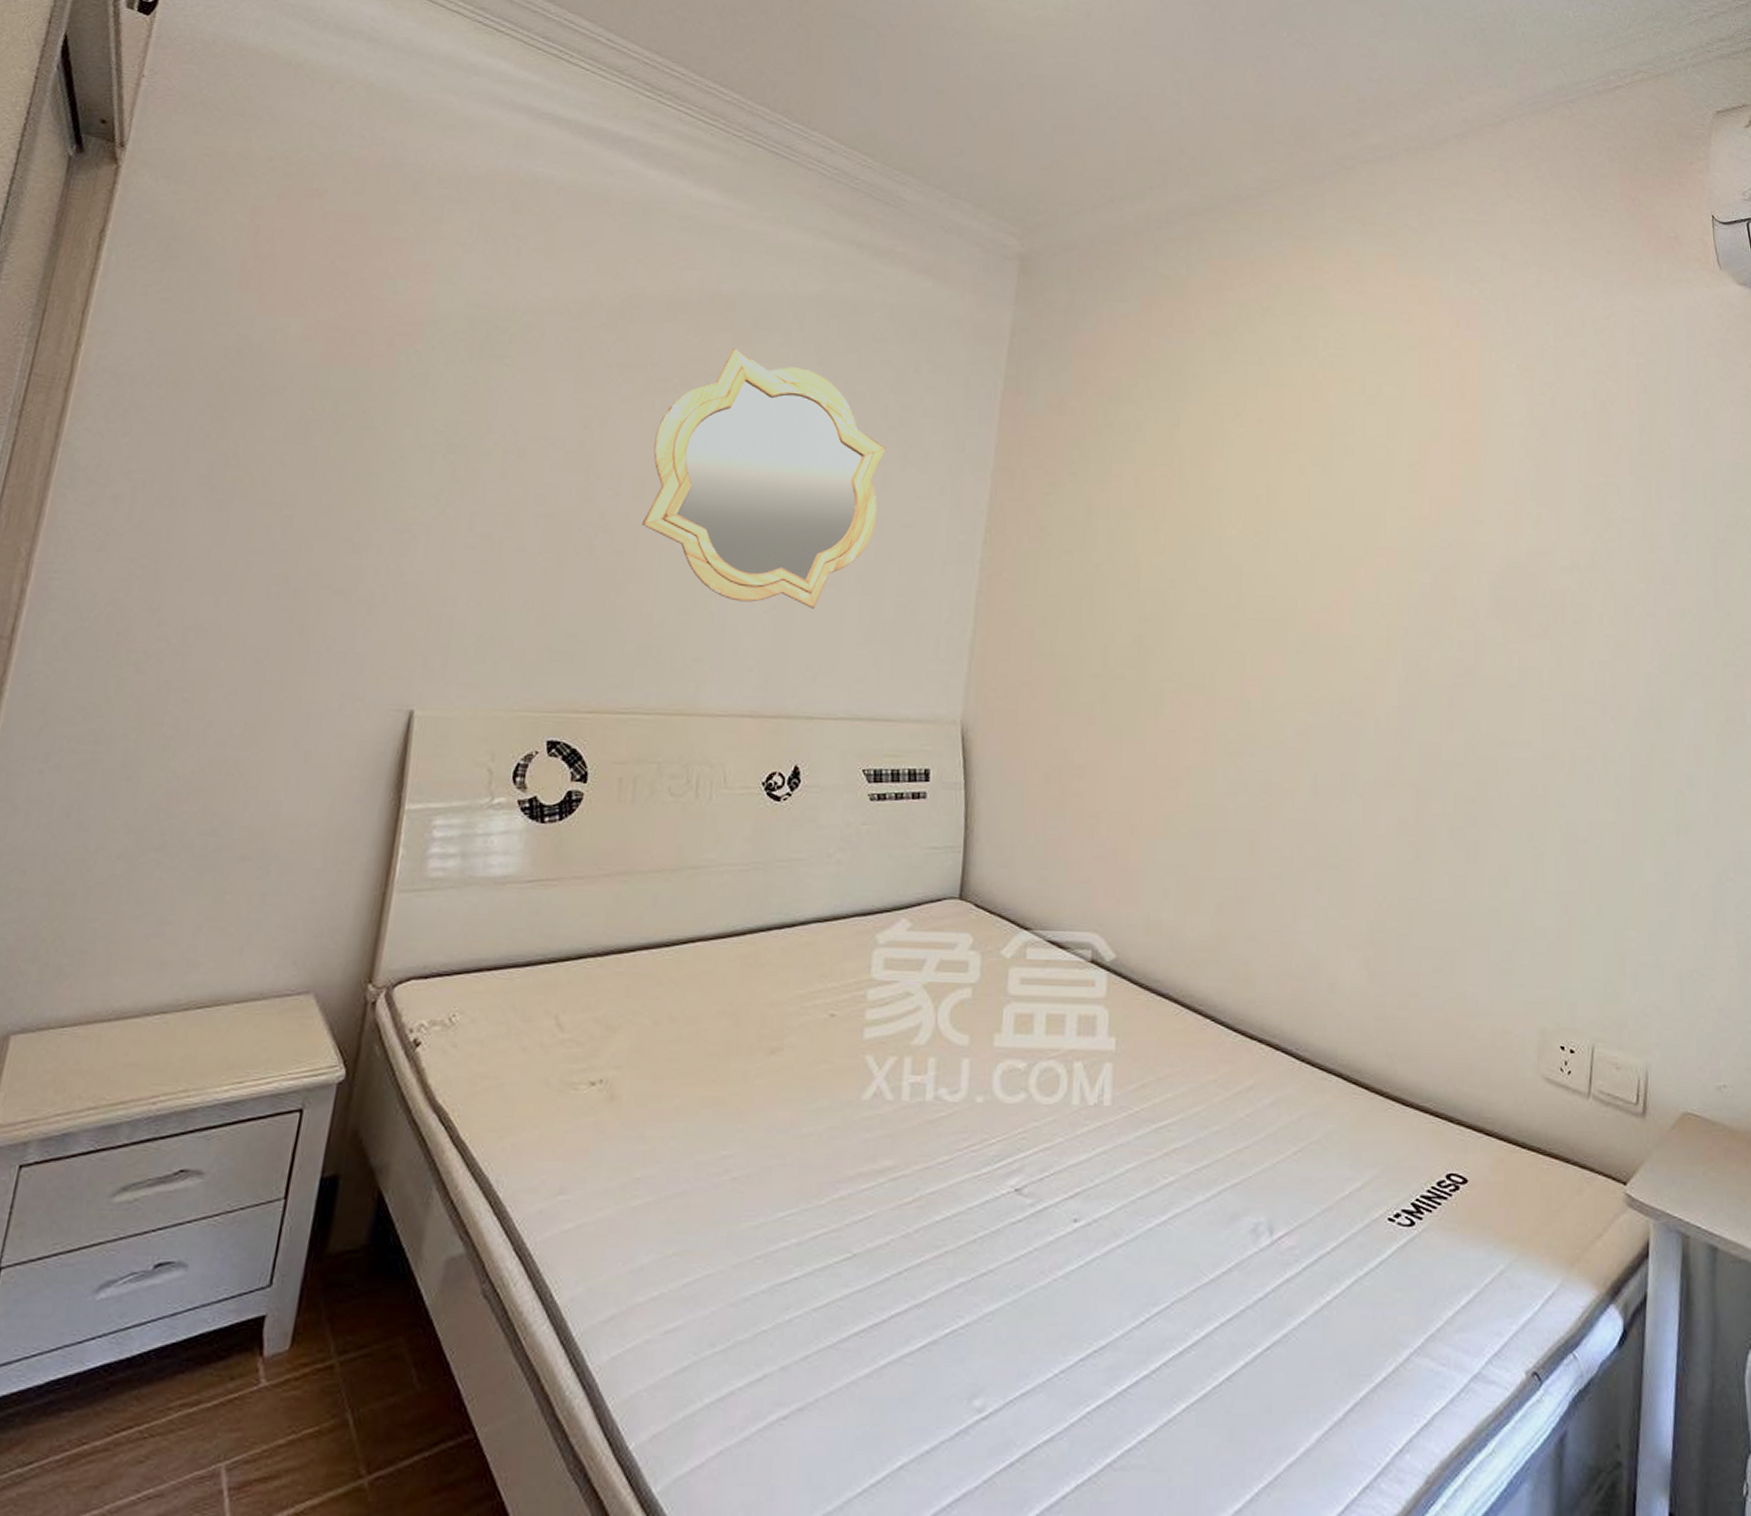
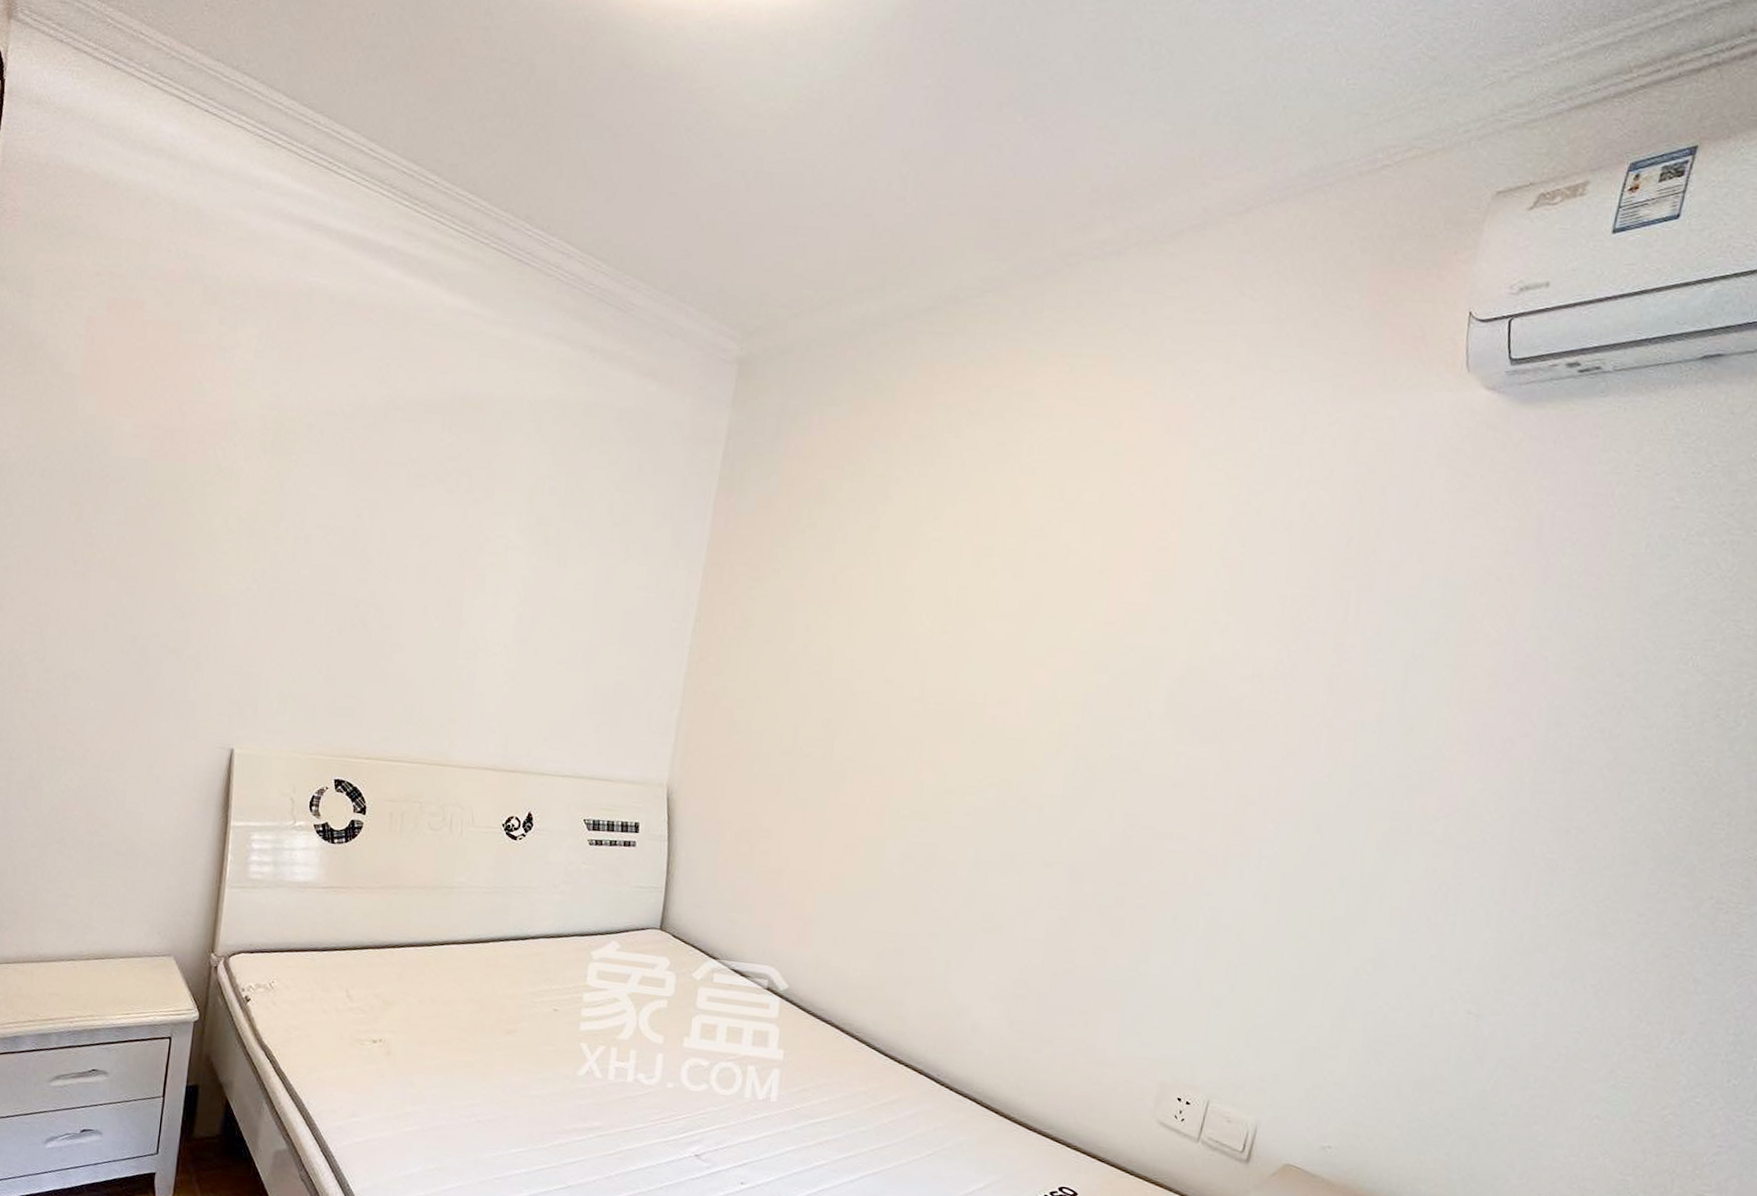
mirror: present [642,348,886,609] -> none [405,447,611,682]

